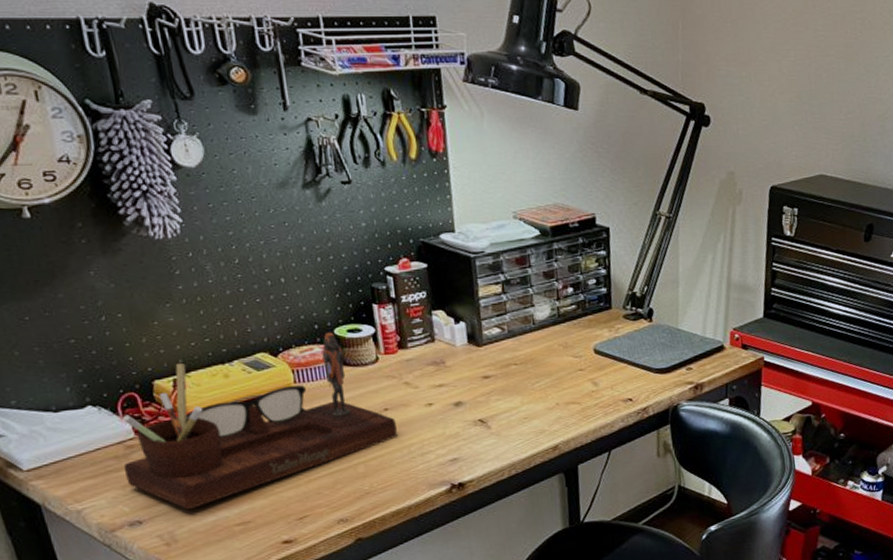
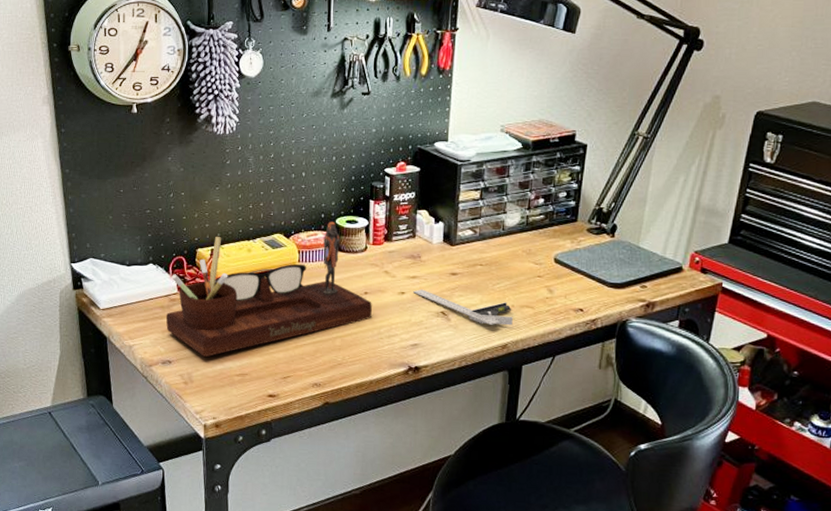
combination square: none [442,397,561,427] -> present [413,289,513,326]

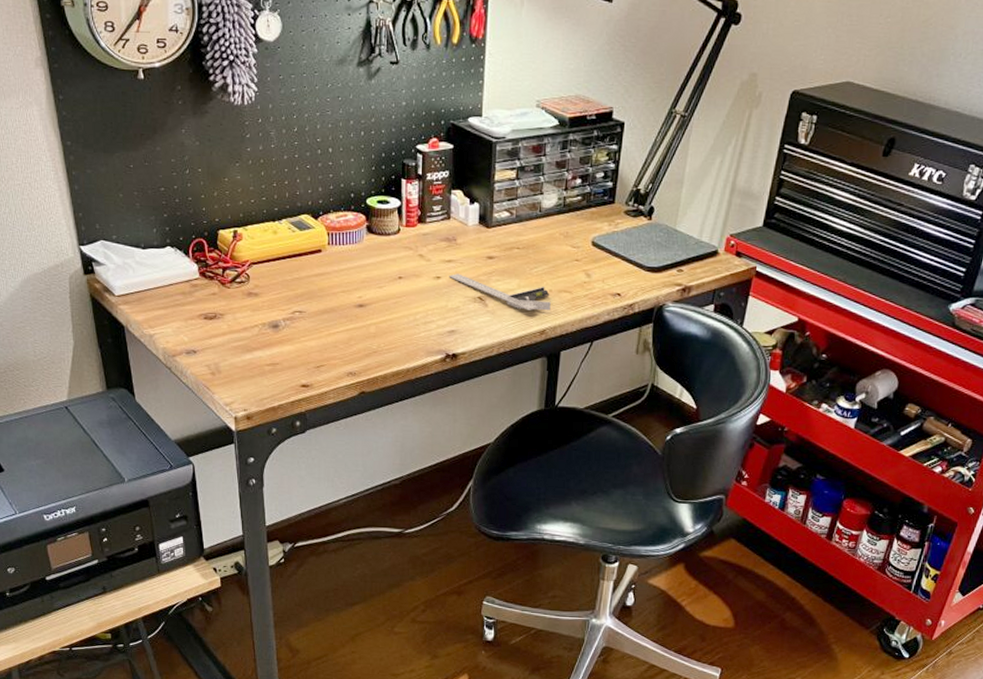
desk organizer: present [165,221,372,357] -> none [187,201,407,346]

